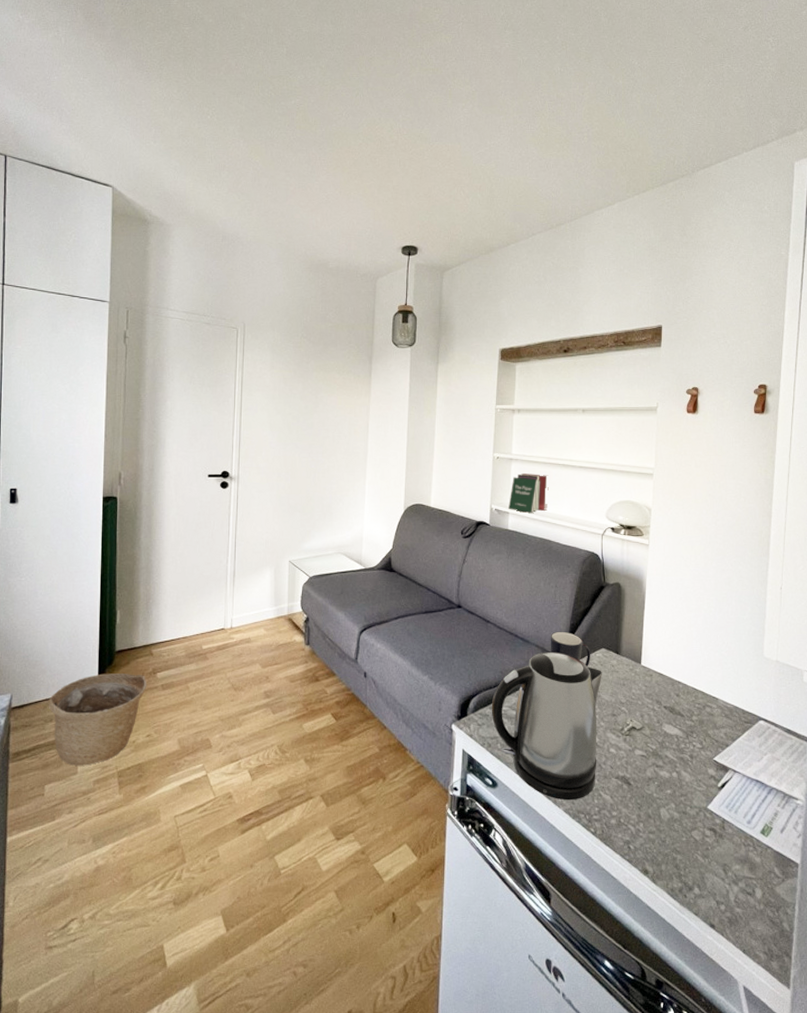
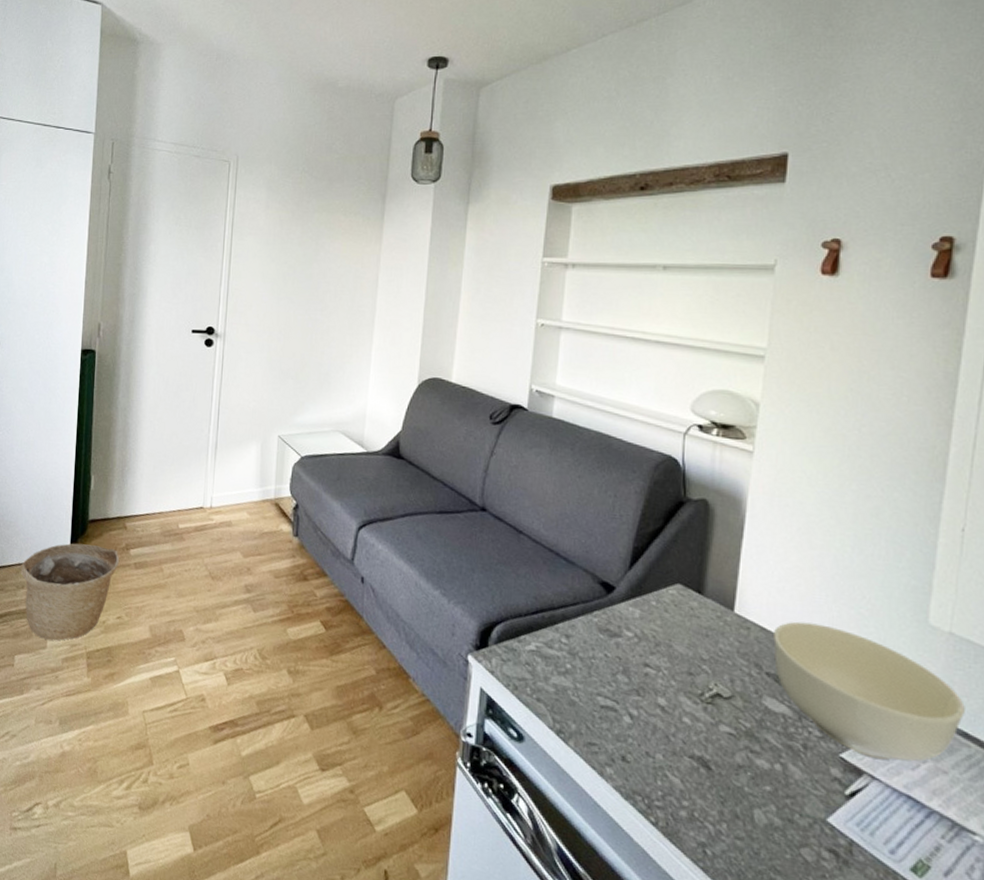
kettle: present [491,651,602,801] -> none [519,578,676,776]
books: present [508,473,549,513] -> none [554,346,611,398]
mug: present [550,631,591,667] -> none [603,554,661,606]
bowl: none [668,666,788,758] -> present [773,621,965,762]

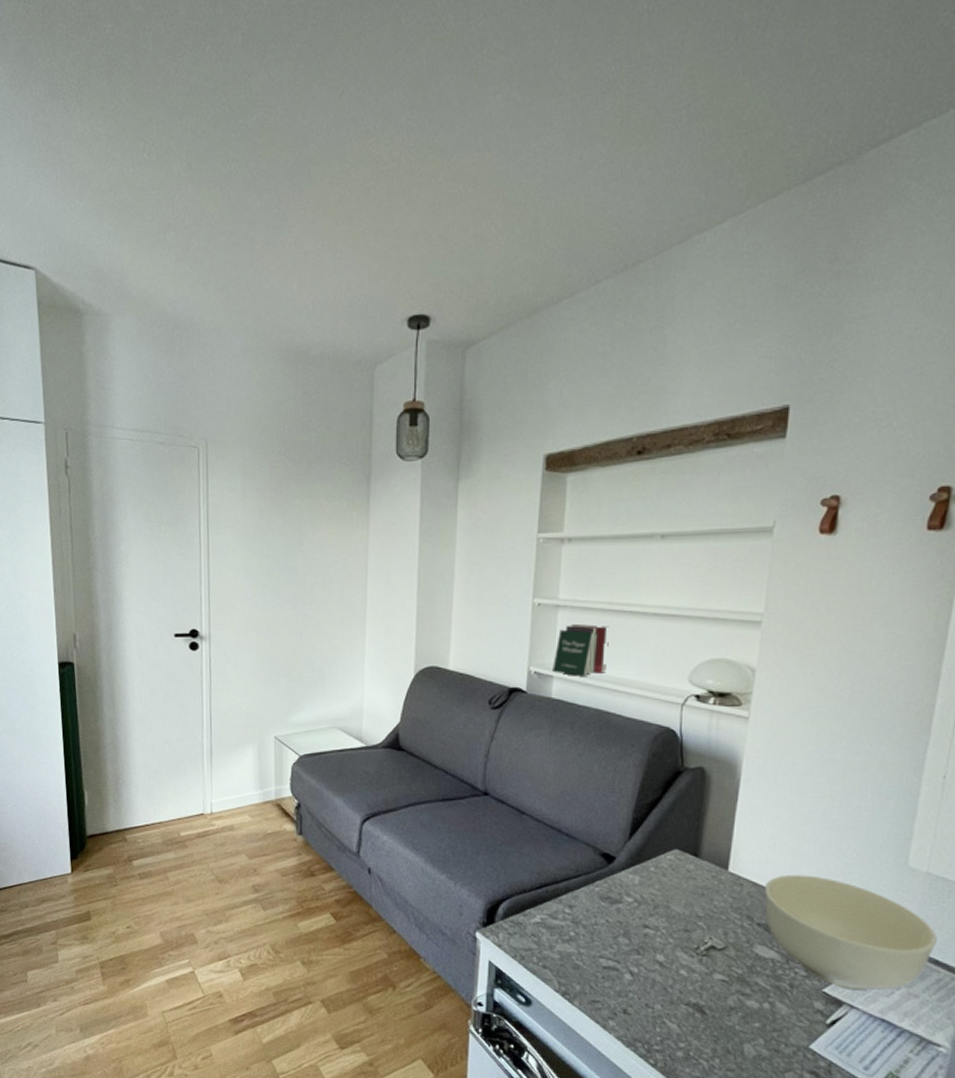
basket: present [20,543,120,641] -> none [22,859,124,954]
books: none [554,346,611,398] -> present [552,624,609,676]

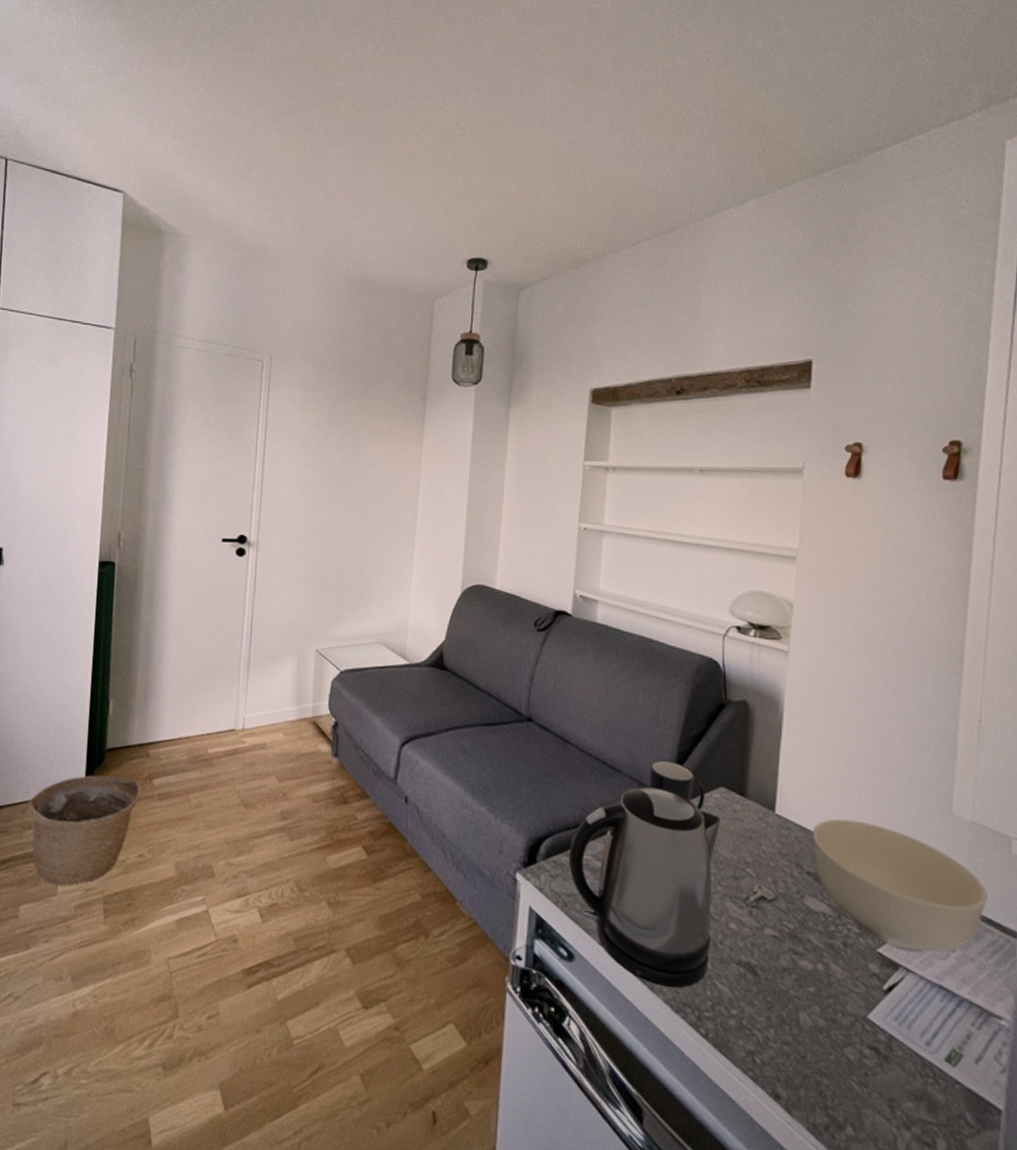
basket: none [22,859,124,954] -> present [27,775,142,886]
kettle: none [525,851,674,1027] -> present [568,785,720,989]
books: present [552,624,609,676] -> none [597,550,652,602]
mug: none [604,826,660,872] -> present [649,760,706,811]

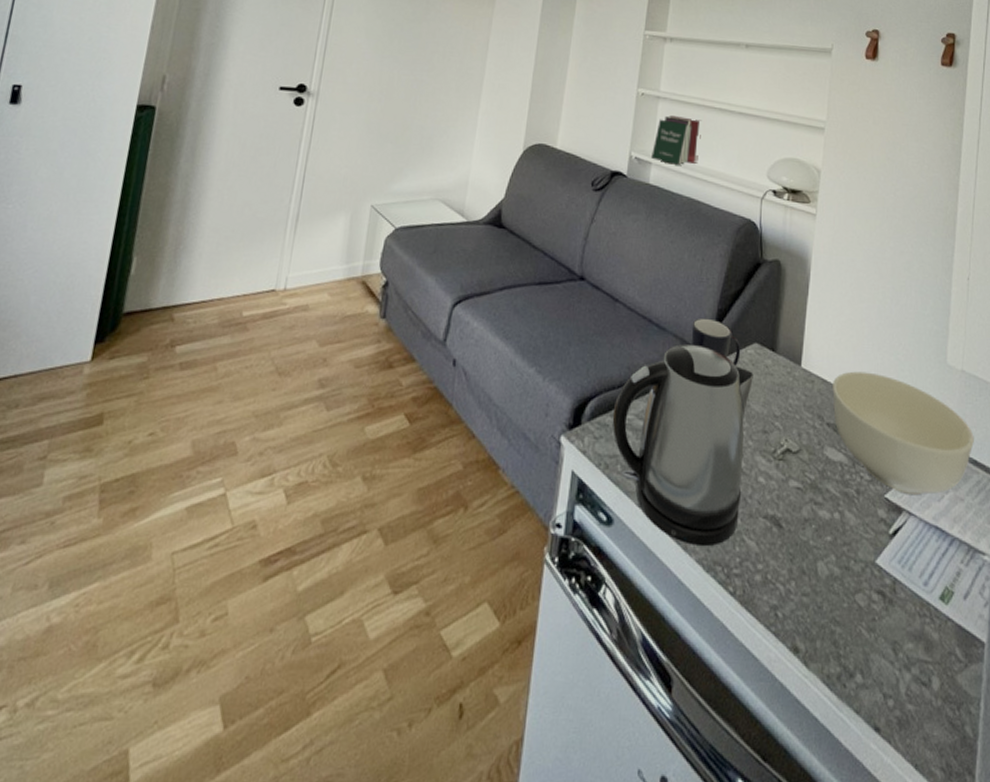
basket: present [27,775,142,886] -> none [15,343,161,474]
books: none [597,550,652,602] -> present [651,115,702,165]

